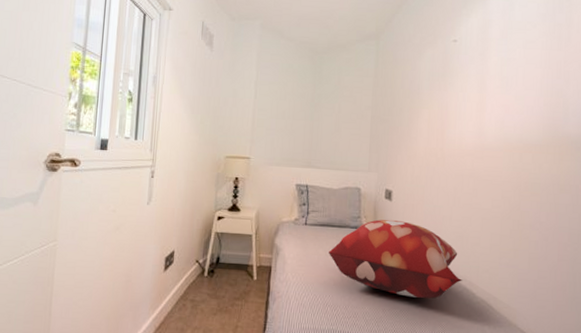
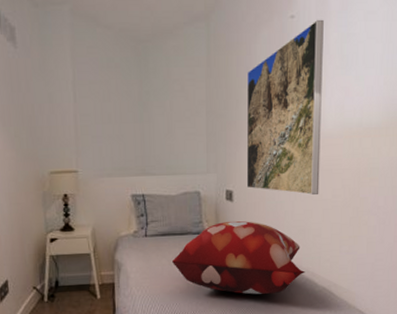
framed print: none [405,44,485,203] -> present [246,19,324,195]

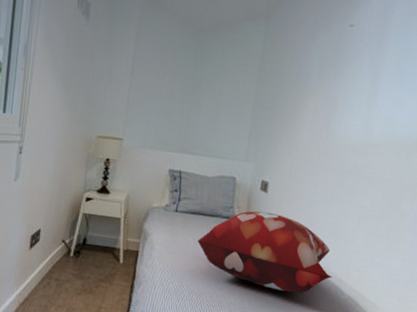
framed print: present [246,19,324,195] -> none [283,31,383,200]

